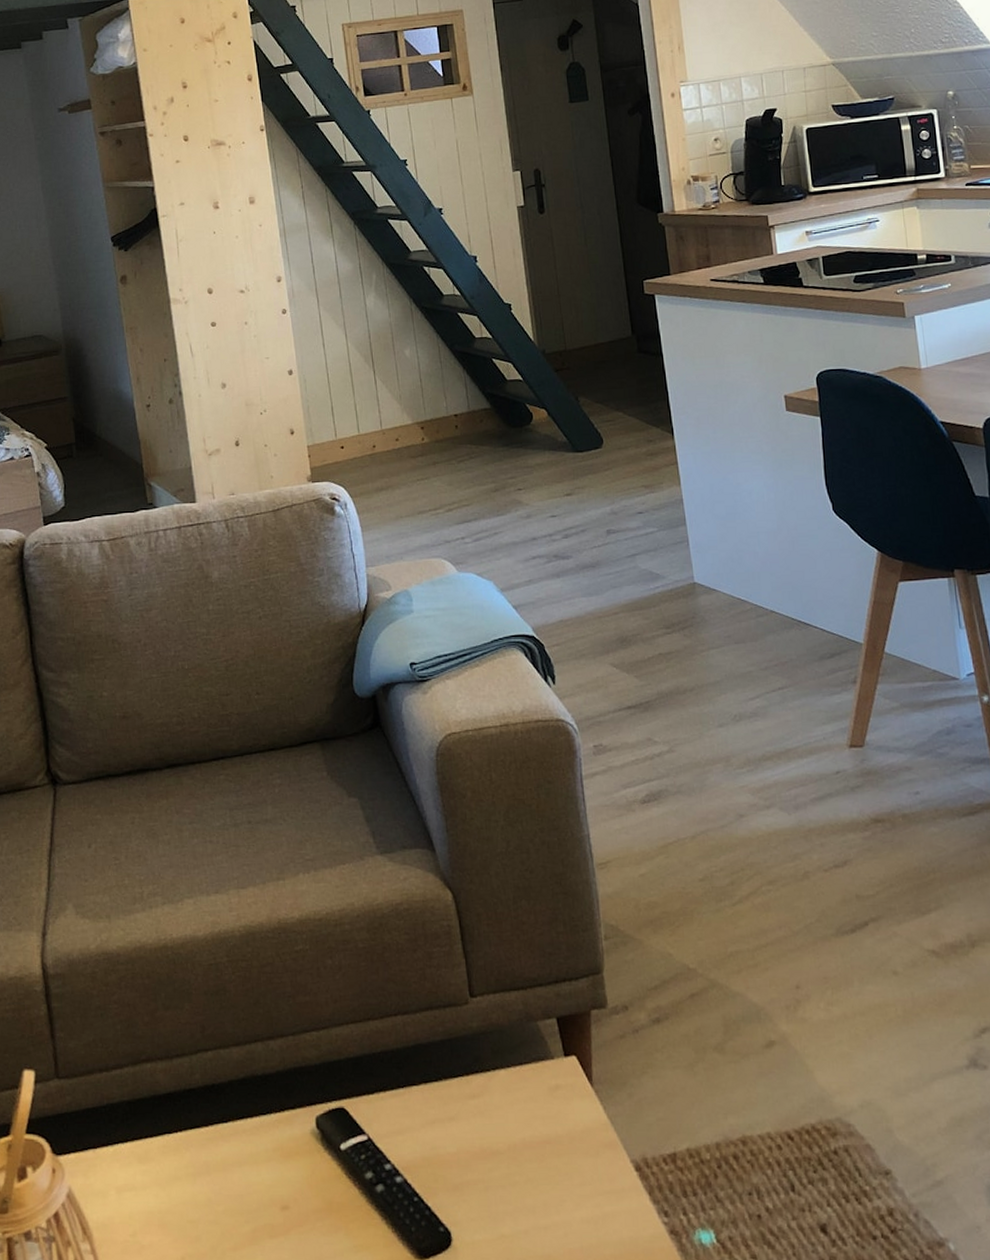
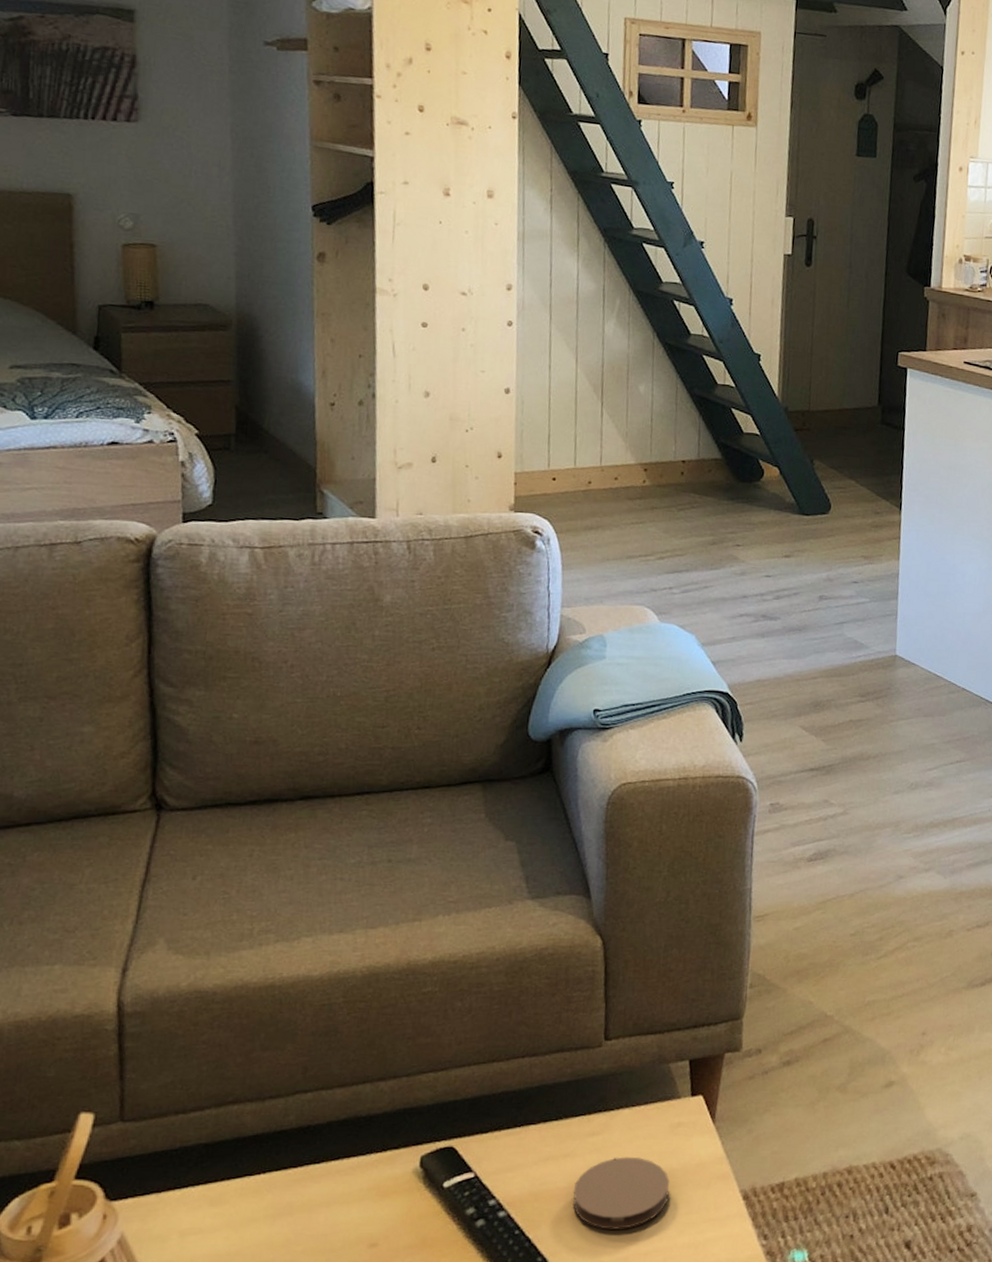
coaster: none [463,1121,559,1200] -> present [572,1157,669,1230]

